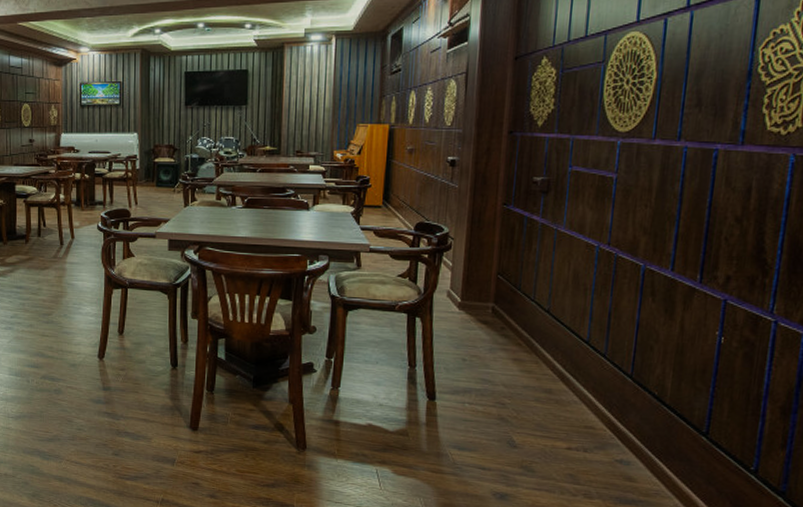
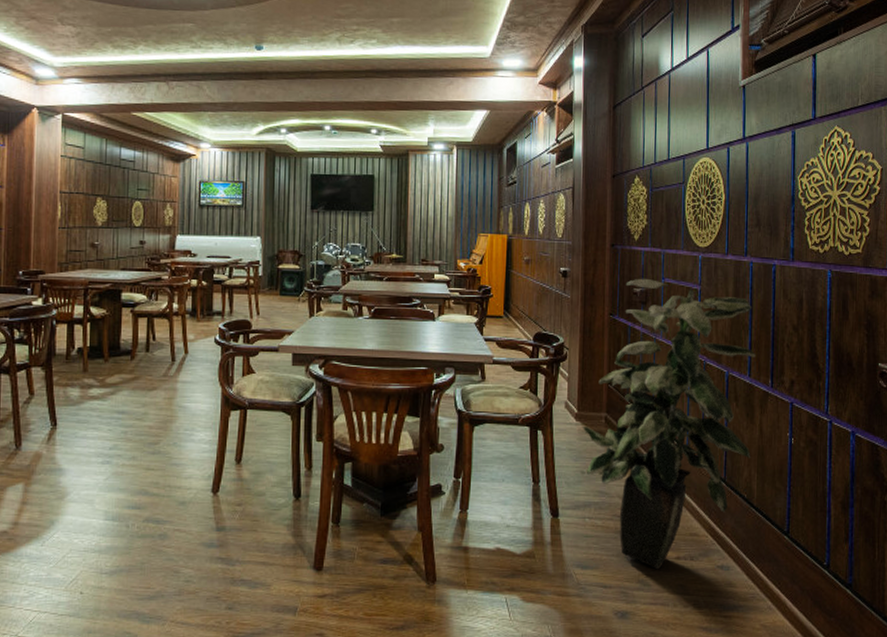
indoor plant: none [465,166,683,458] -> present [582,278,756,570]

